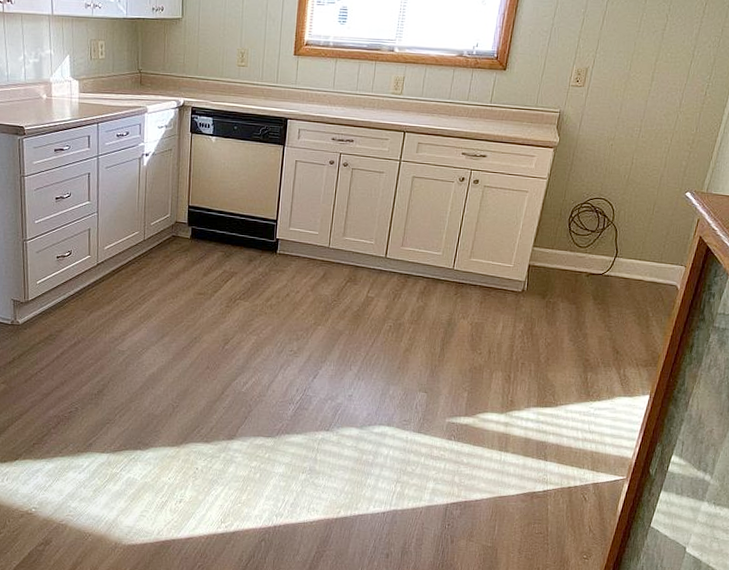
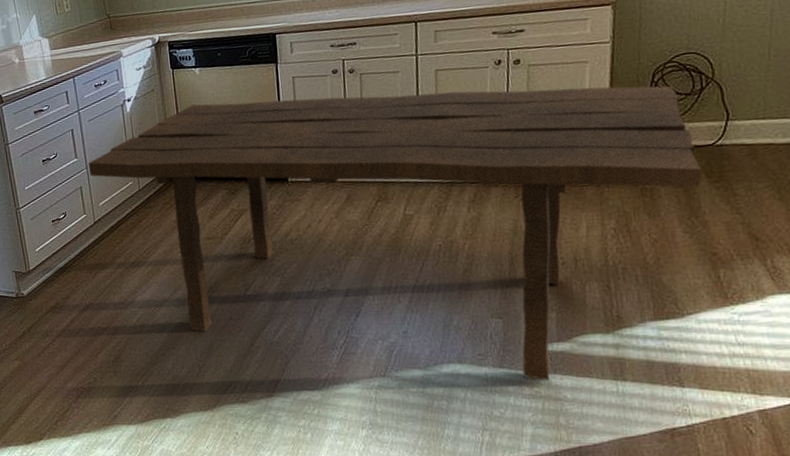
dining table: none [99,170,591,447] -> present [88,85,702,381]

